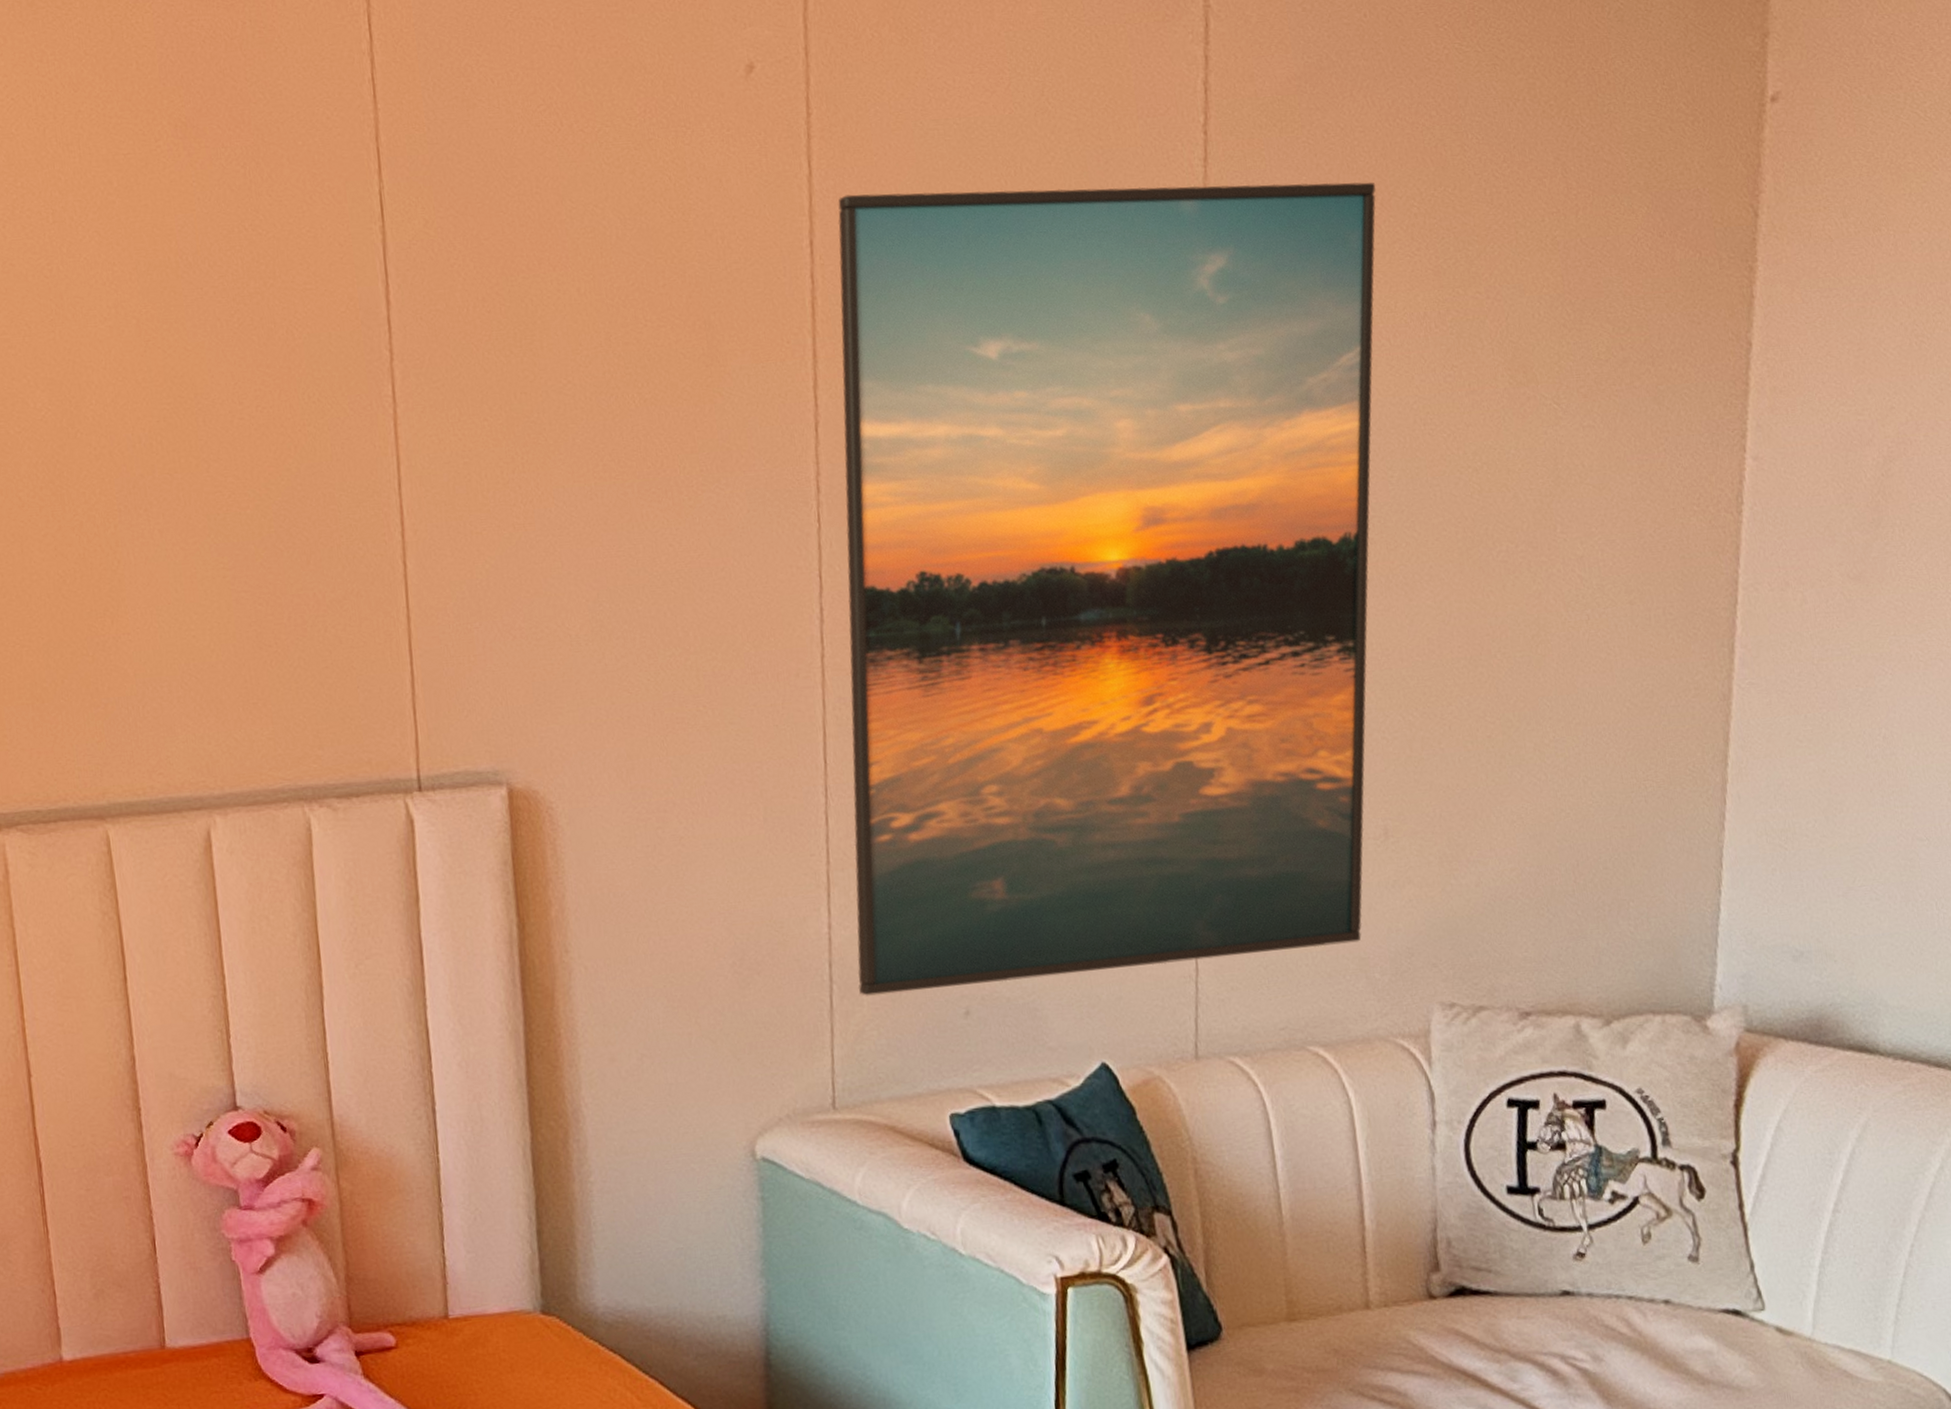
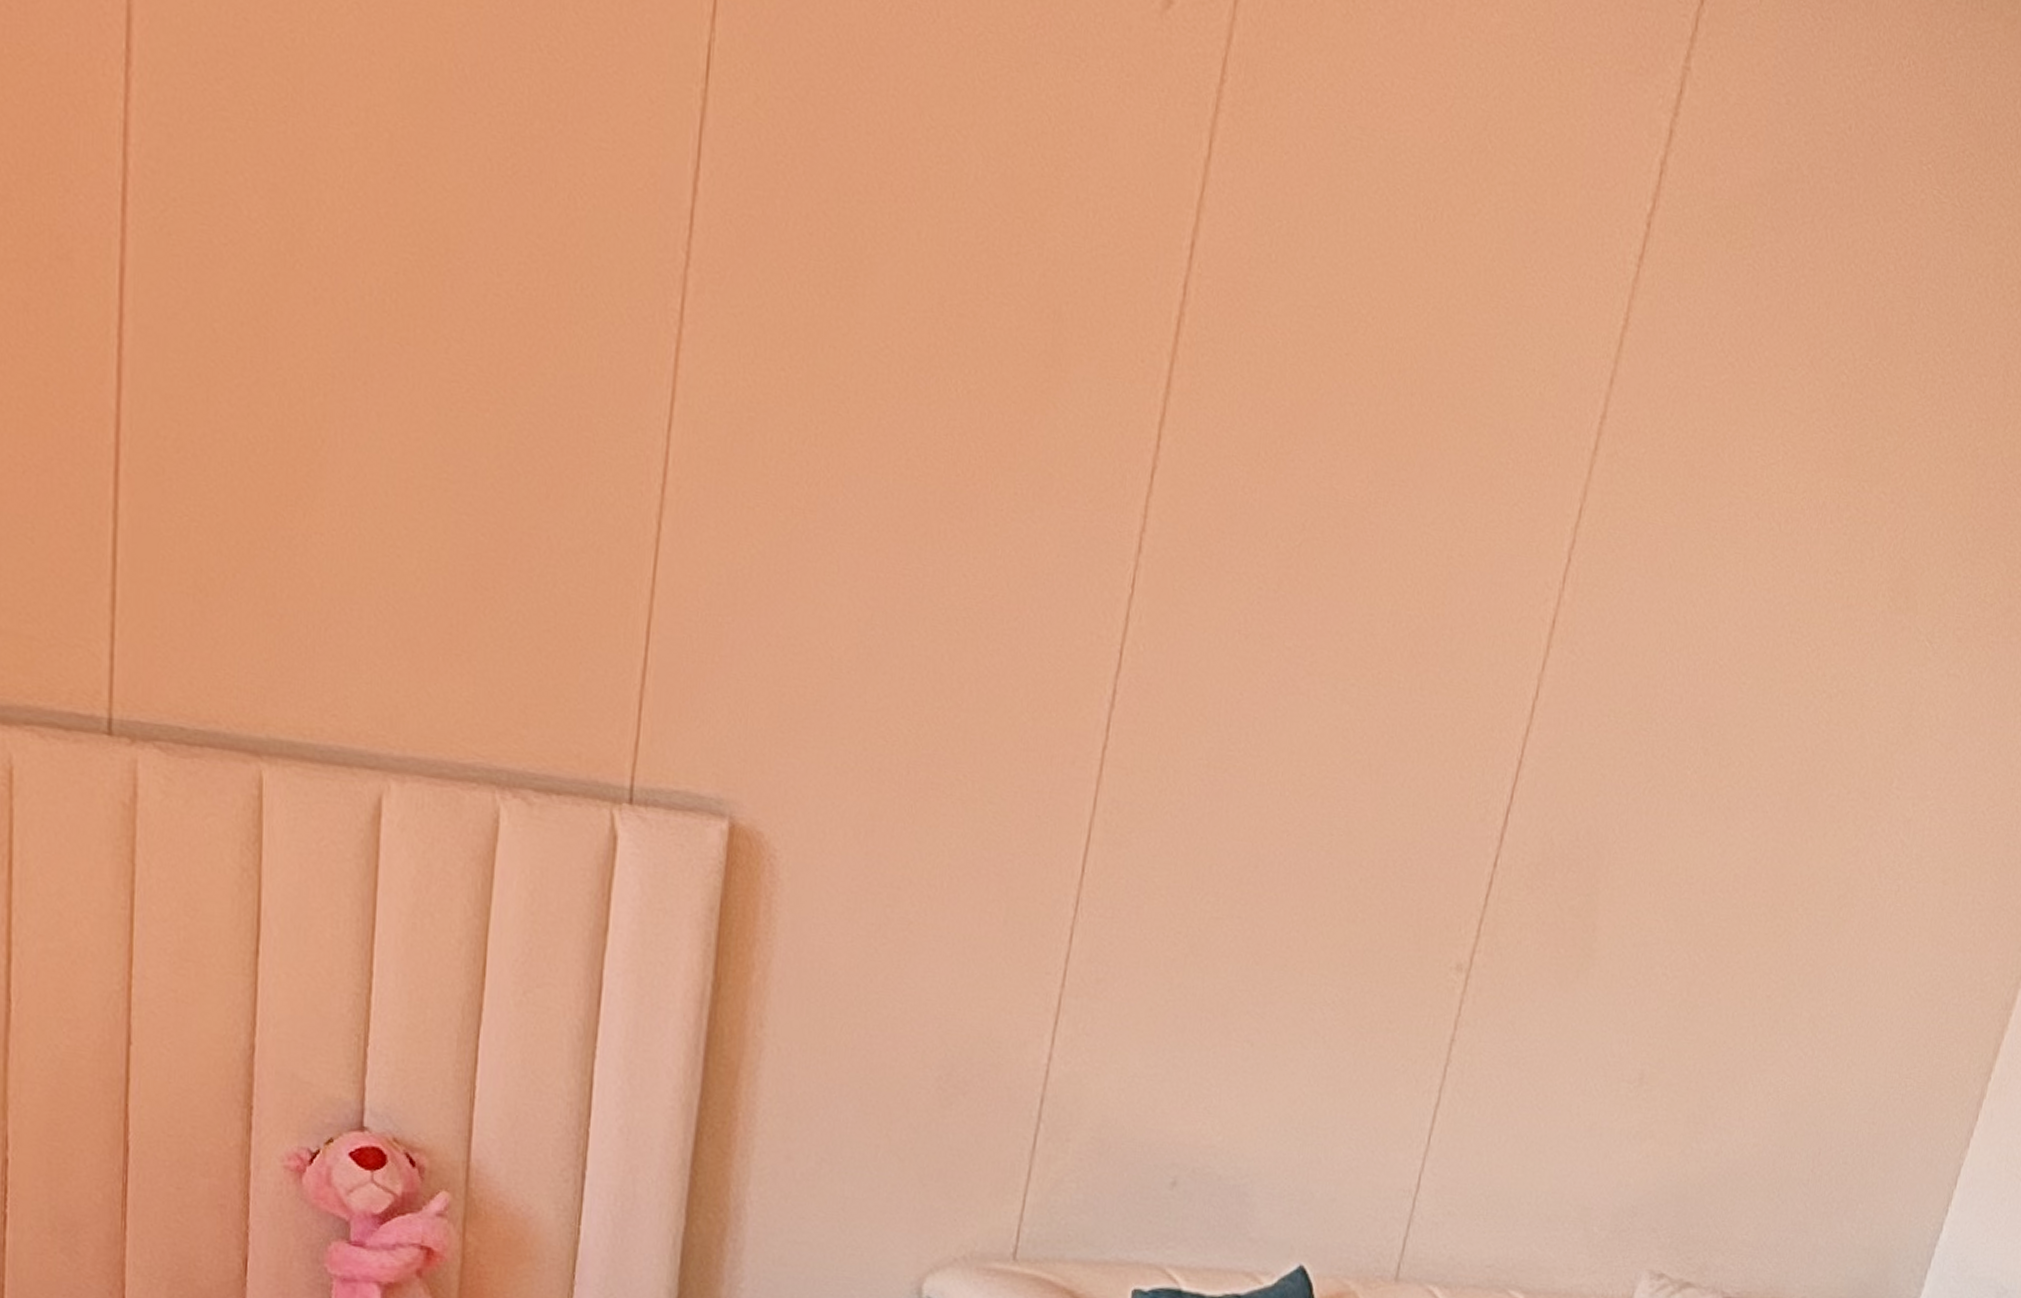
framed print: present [838,182,1377,996] -> none [1066,194,1811,1190]

